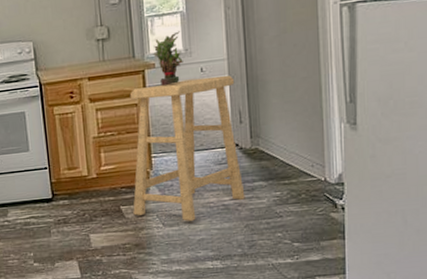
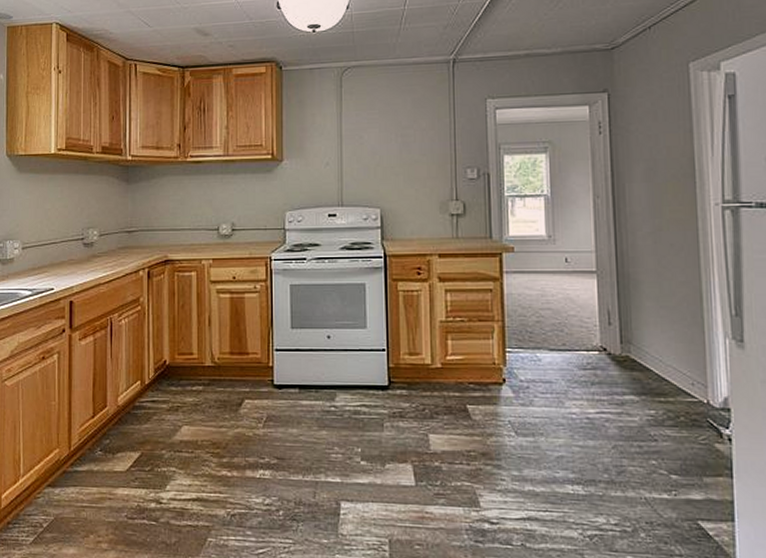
stool: present [129,75,245,221] -> none [481,269,614,433]
potted plant: present [153,31,183,86] -> none [512,215,546,272]

